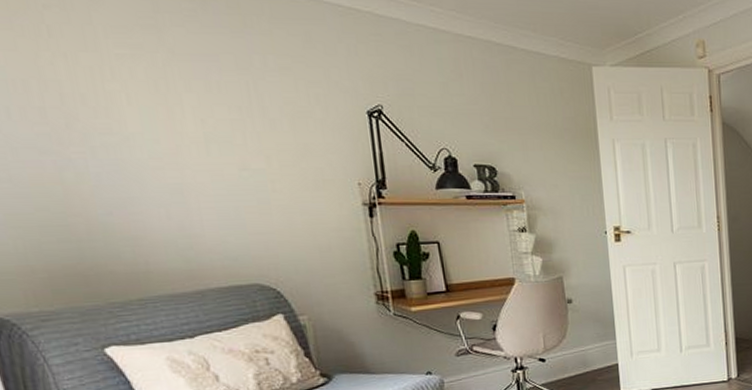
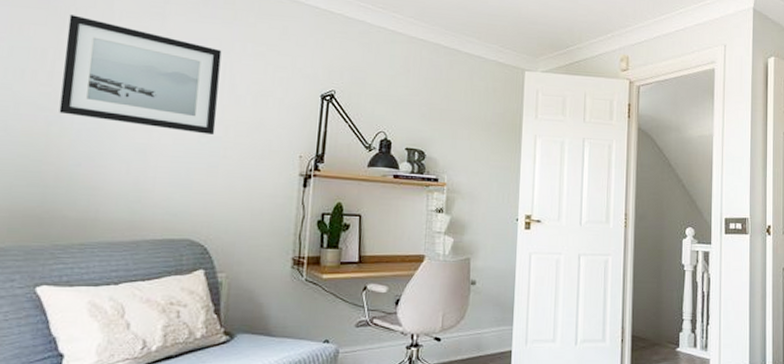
wall art: none [42,35,256,167] -> present [59,15,222,135]

